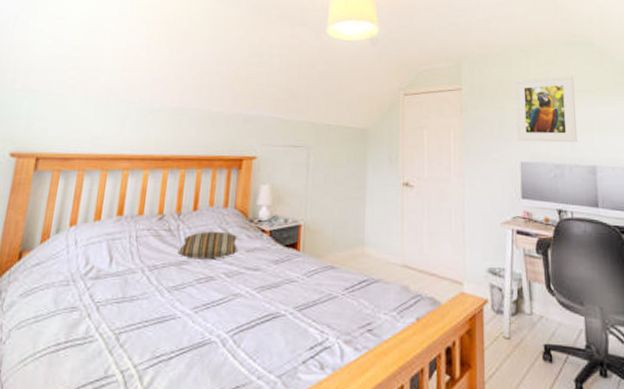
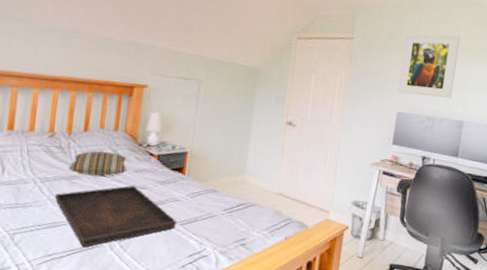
serving tray: none [162,268,294,345] -> present [54,185,177,248]

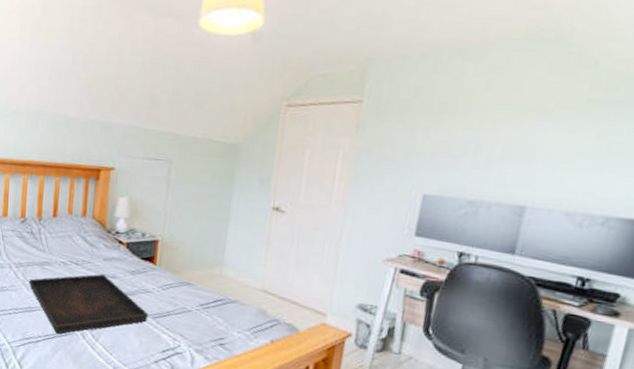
pillow: present [68,150,127,176] -> none [40,237,96,263]
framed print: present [398,34,461,98] -> none [424,87,527,175]

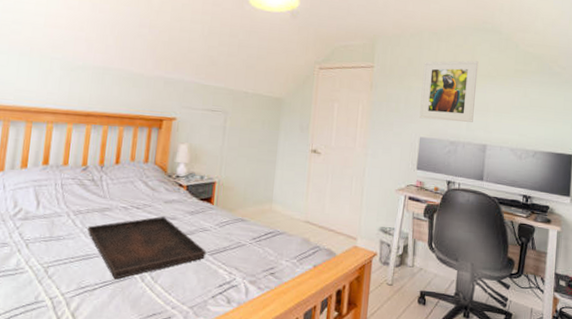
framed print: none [424,87,527,175] -> present [419,60,479,122]

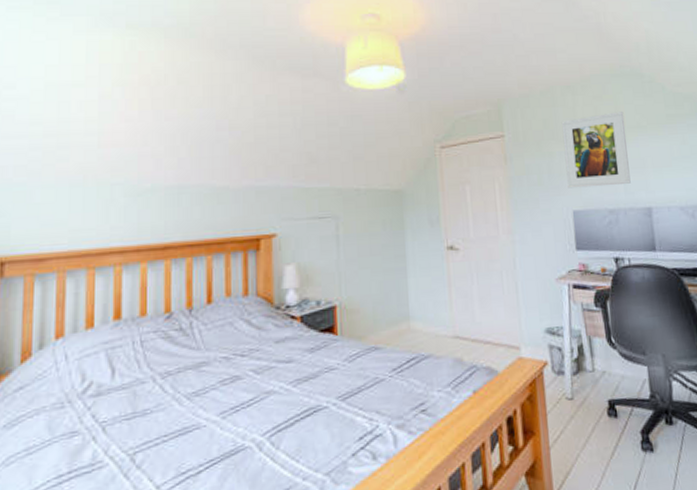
serving tray: present [87,216,207,280] -> none [180,361,337,455]

